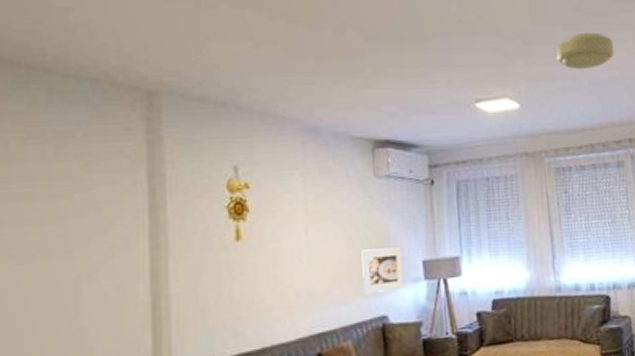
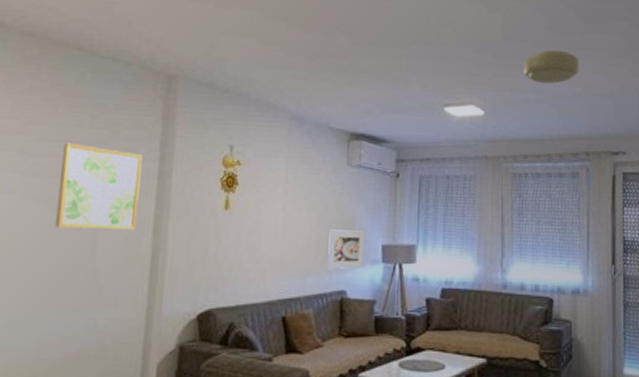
wall art: none [21,181,128,286] -> present [54,142,143,230]

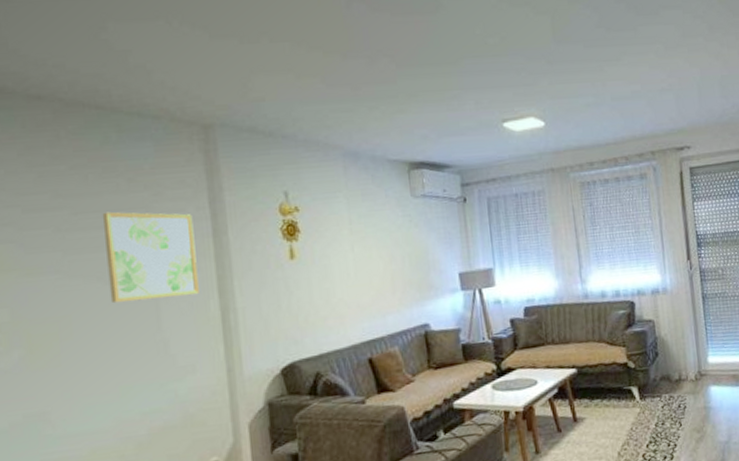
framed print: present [327,229,365,270] -> none [403,261,442,305]
ceiling light: present [524,49,580,84] -> none [579,47,637,85]

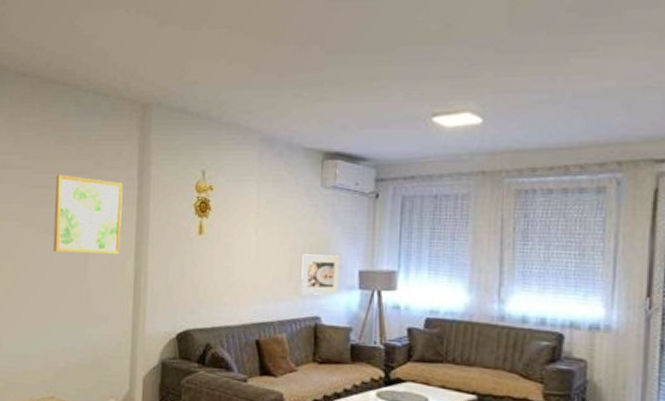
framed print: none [403,261,442,305] -> present [301,254,340,295]

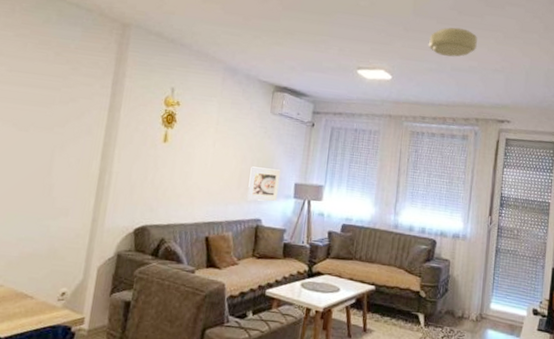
wall art: present [52,174,123,254] -> none [18,74,97,153]
ceiling light: none [536,35,615,79] -> present [429,27,478,57]

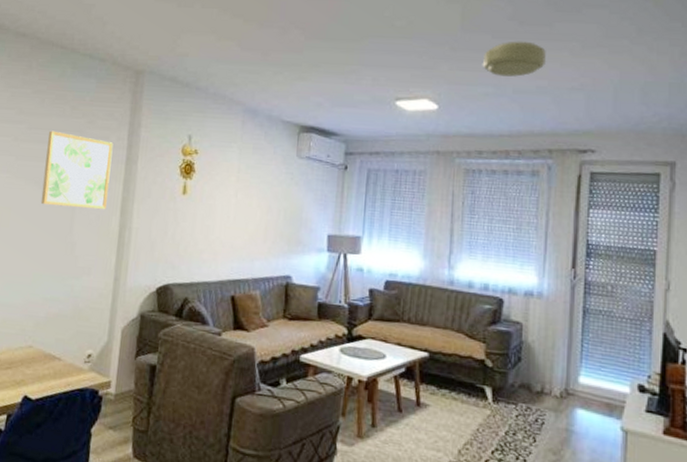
wall art: none [18,74,97,153] -> present [40,130,114,209]
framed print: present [247,166,281,201] -> none [274,217,312,256]

